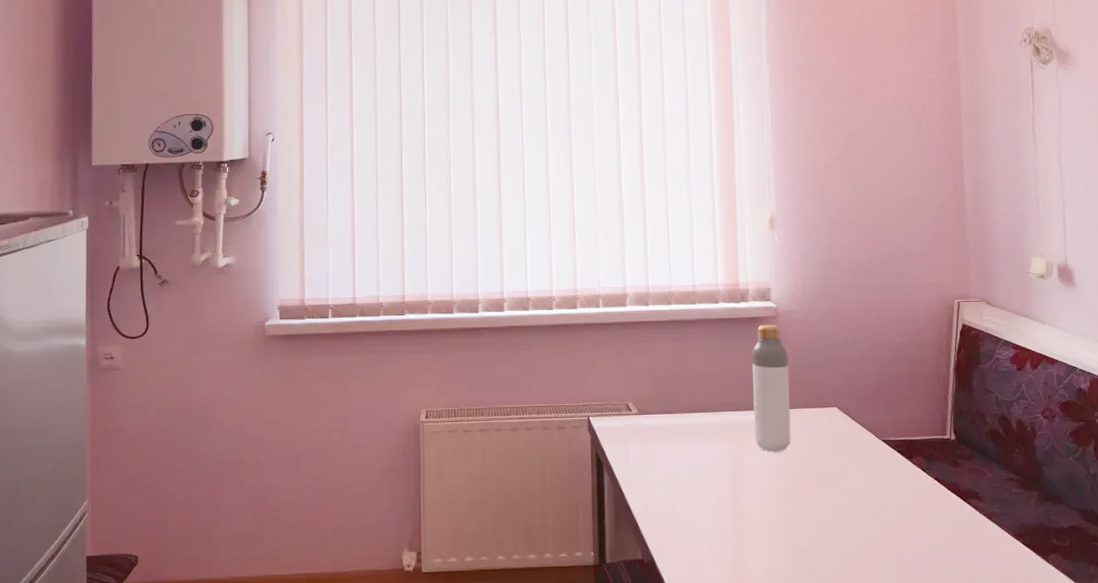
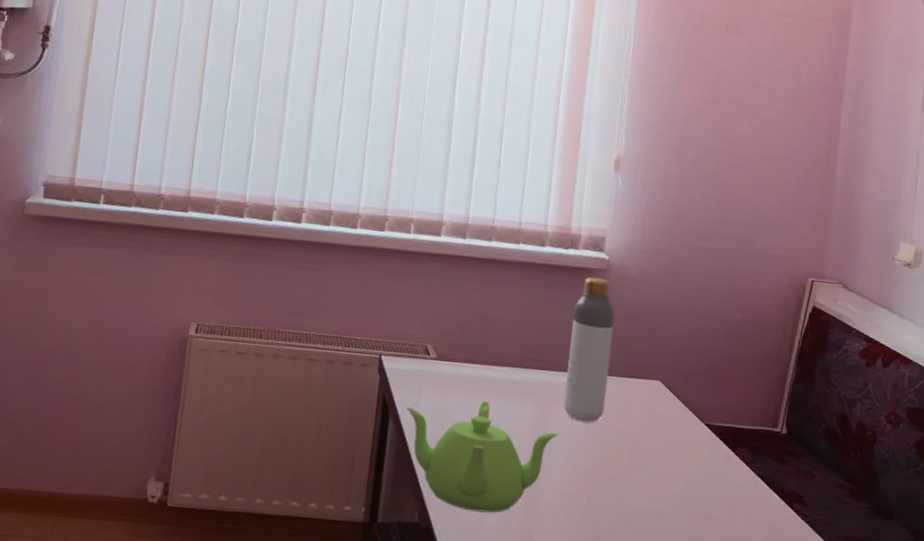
teapot: none [617,445,754,543] -> present [406,401,559,513]

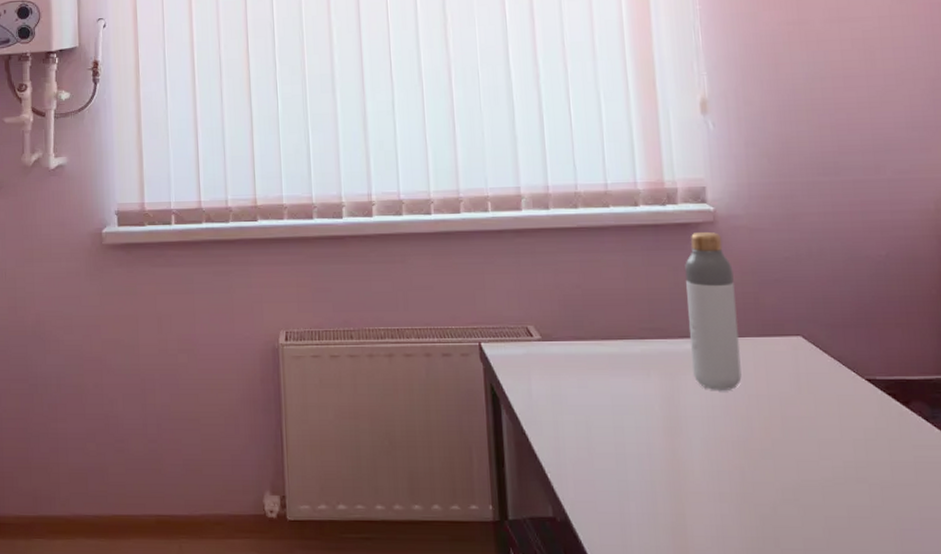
teapot: present [406,401,559,513] -> none [517,379,693,500]

